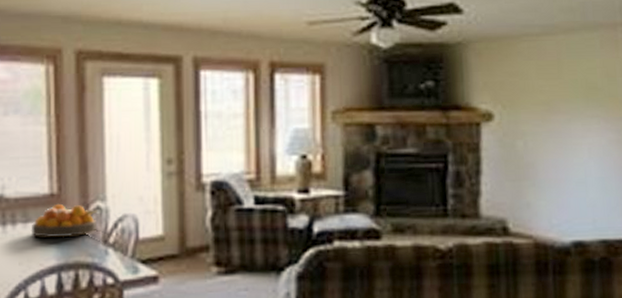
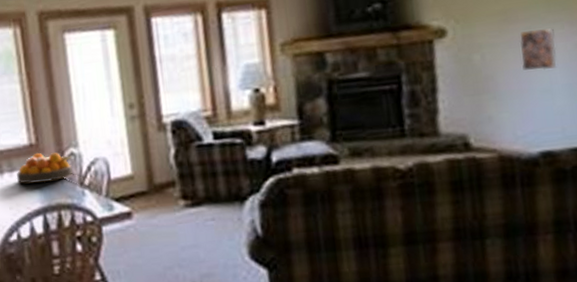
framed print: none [560,123,592,163] -> present [519,28,557,71]

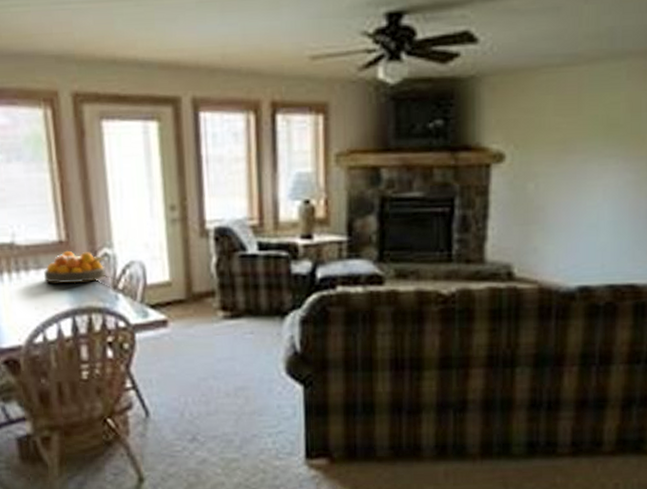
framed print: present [519,28,557,71] -> none [573,162,608,205]

